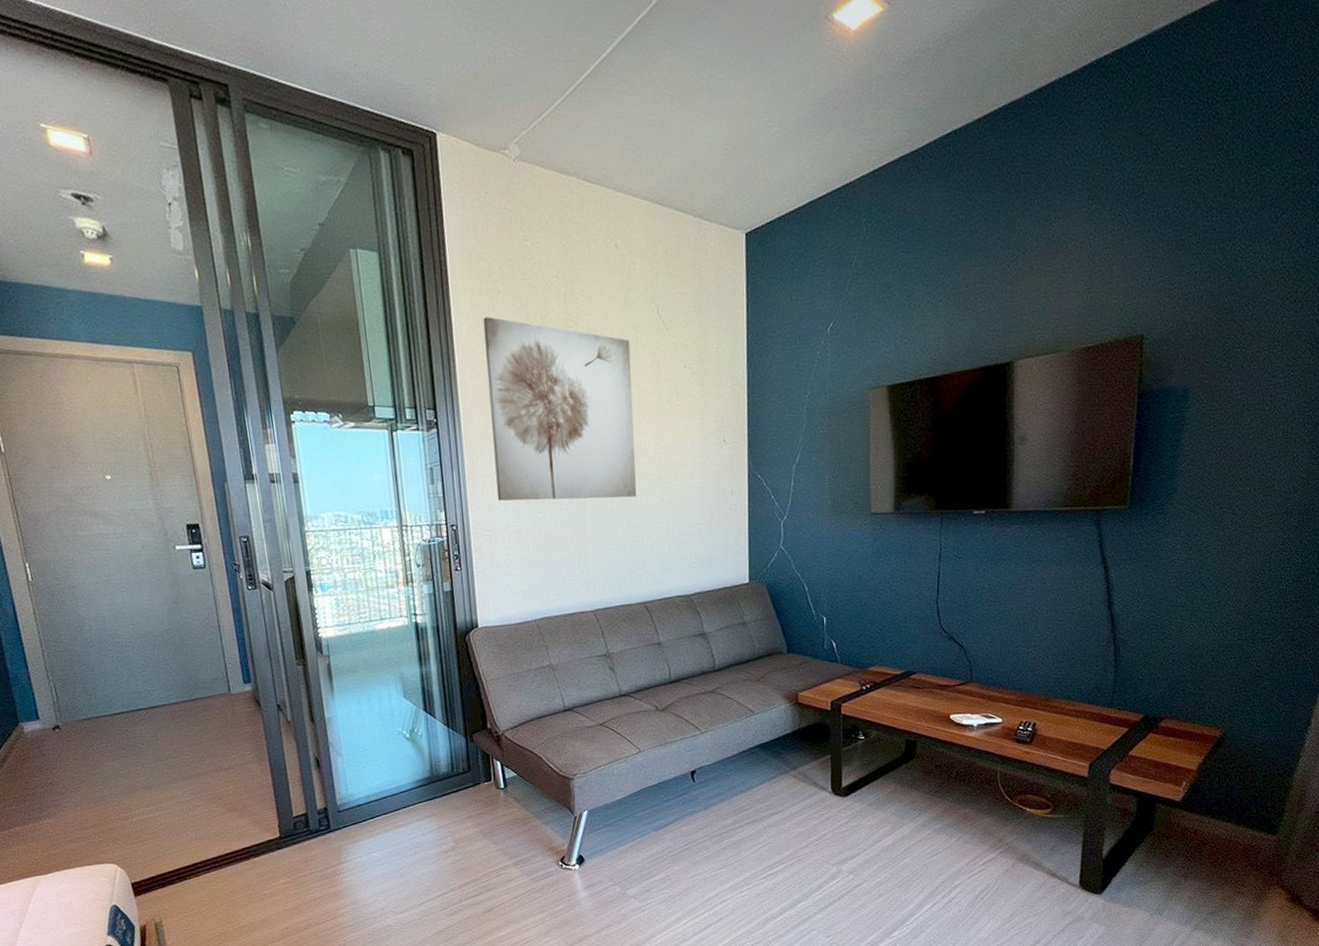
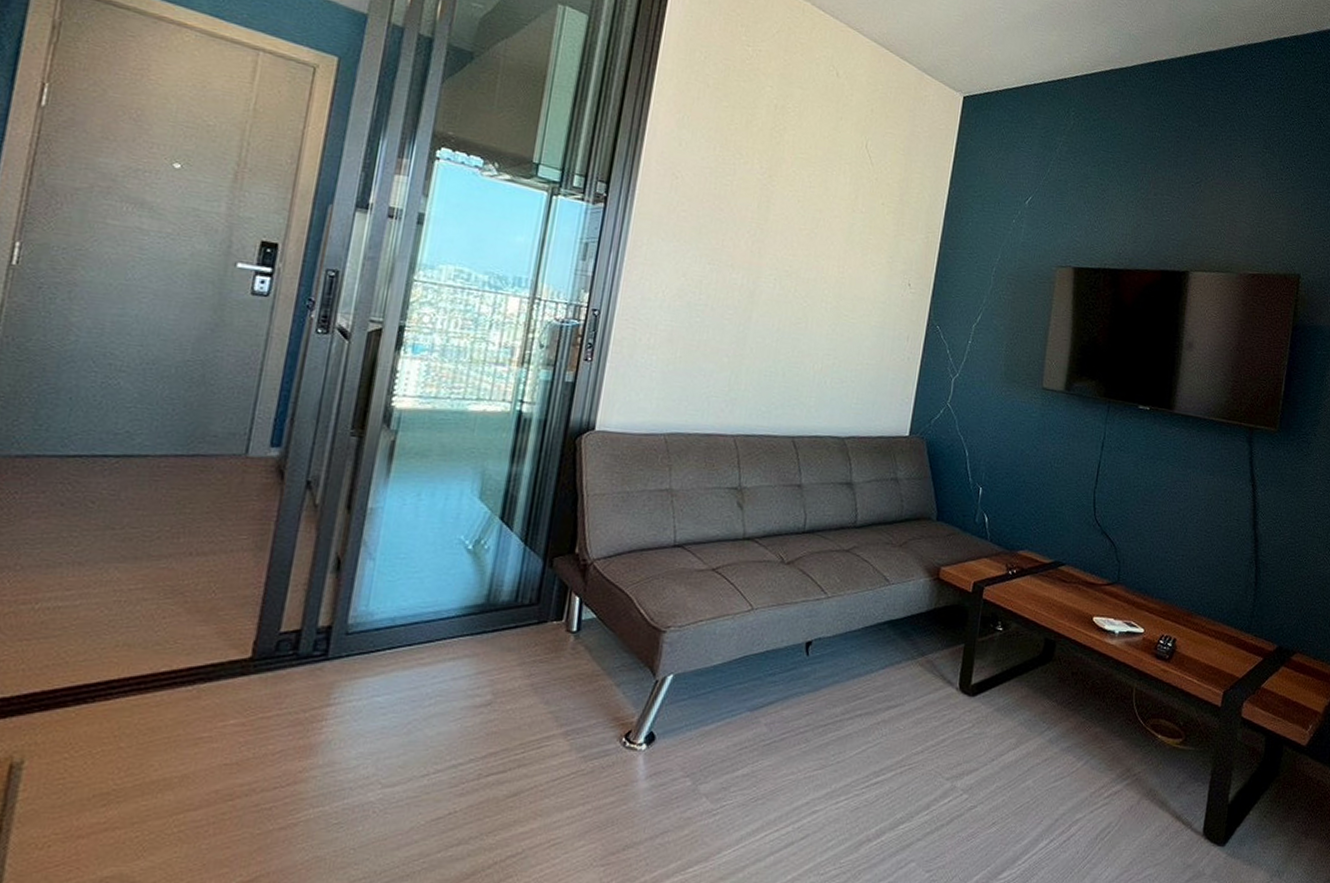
wall art: present [483,317,637,501] -> none [654,106,832,322]

